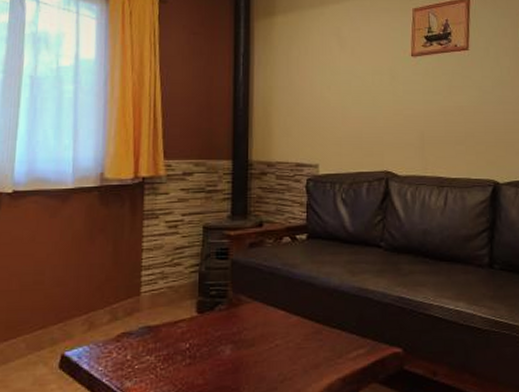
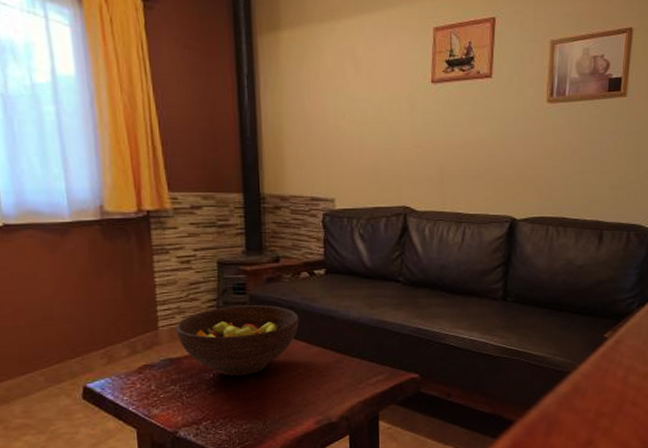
fruit bowl: none [157,270,279,347] -> present [176,305,299,377]

